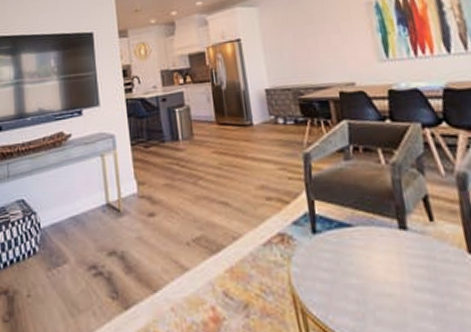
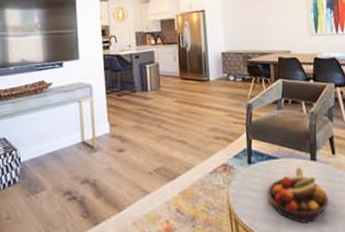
fruit bowl: none [342,236,433,319] -> present [268,166,329,224]

